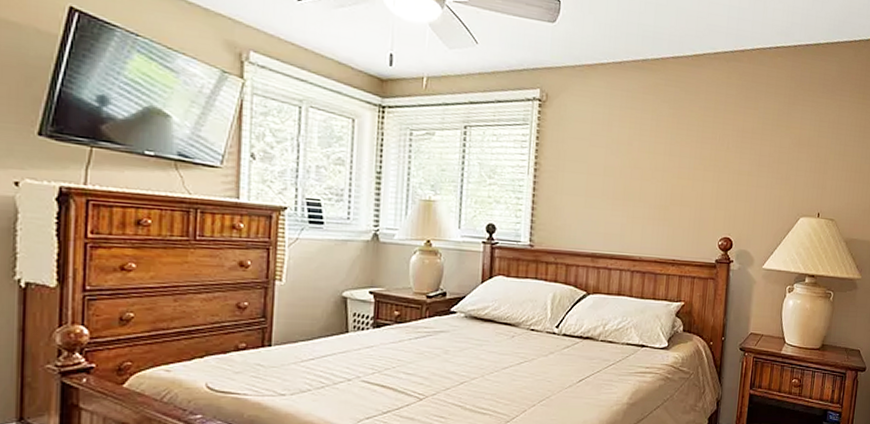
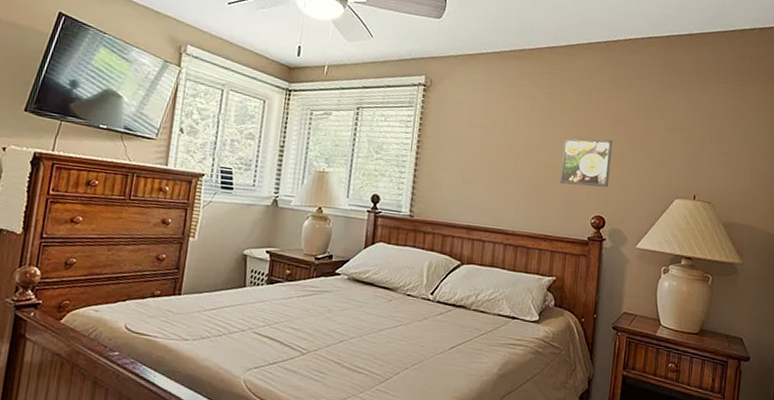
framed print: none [686,156,740,208] -> present [559,138,613,188]

